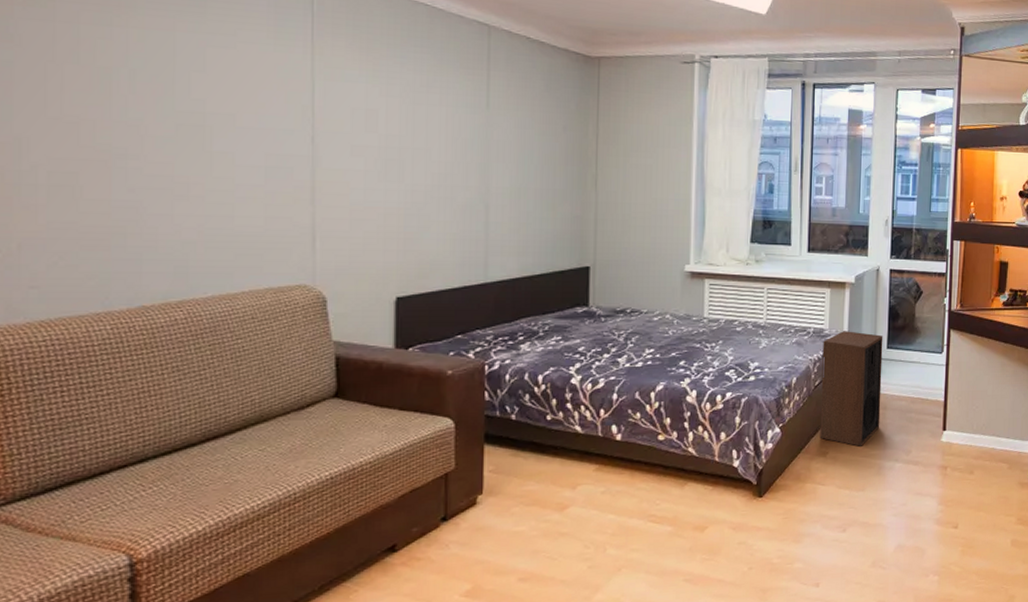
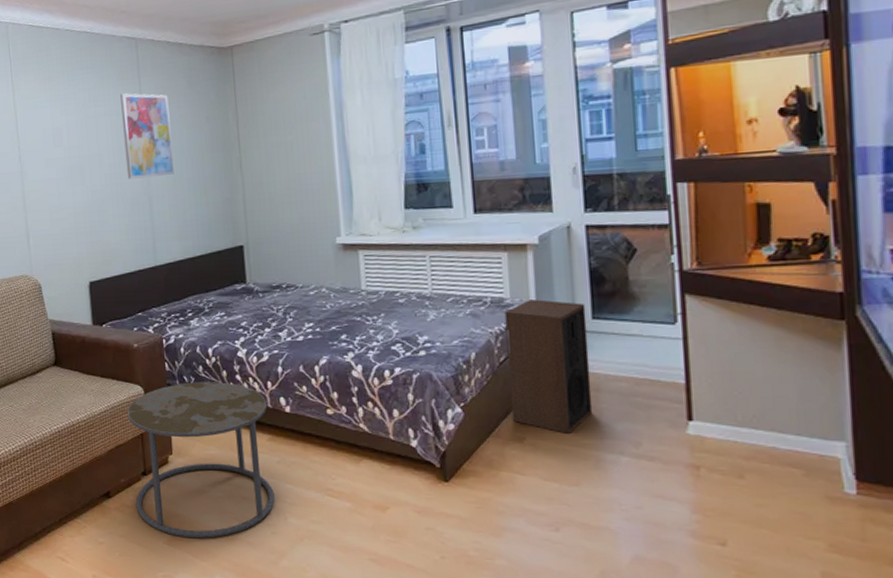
side table: none [429,411,596,586] -> present [127,382,275,539]
wall art: none [461,84,521,184] -> present [120,93,174,179]

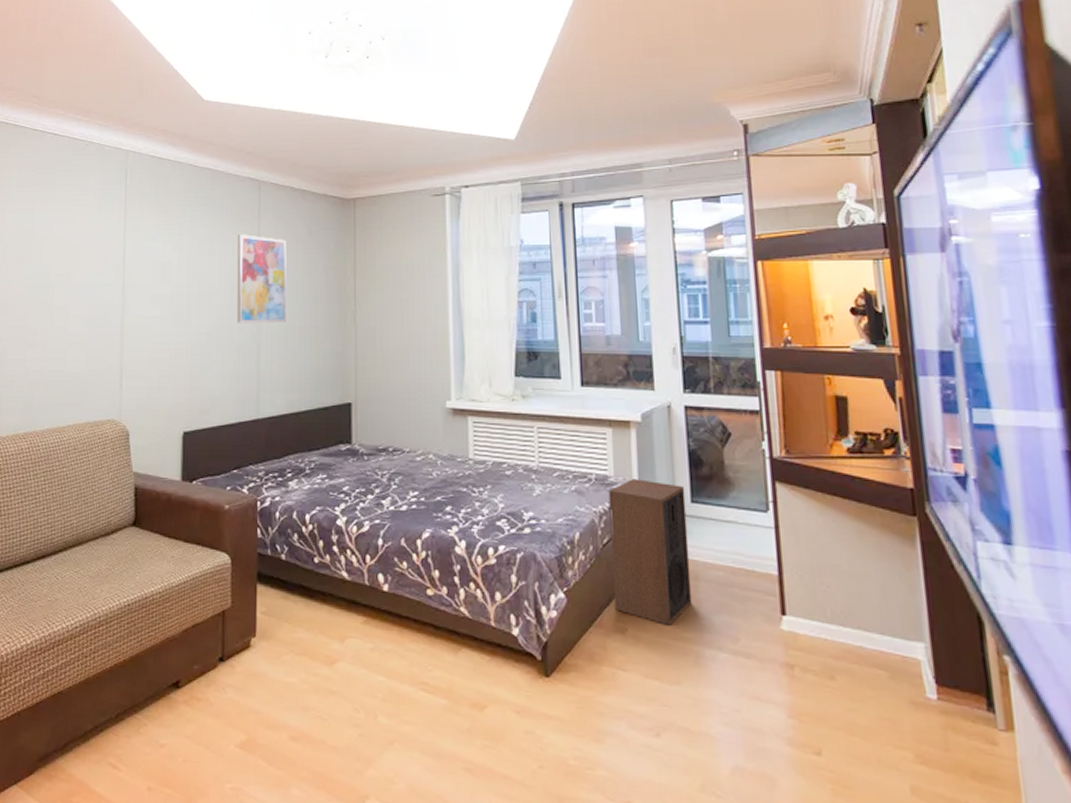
side table: present [127,382,275,539] -> none [207,552,365,742]

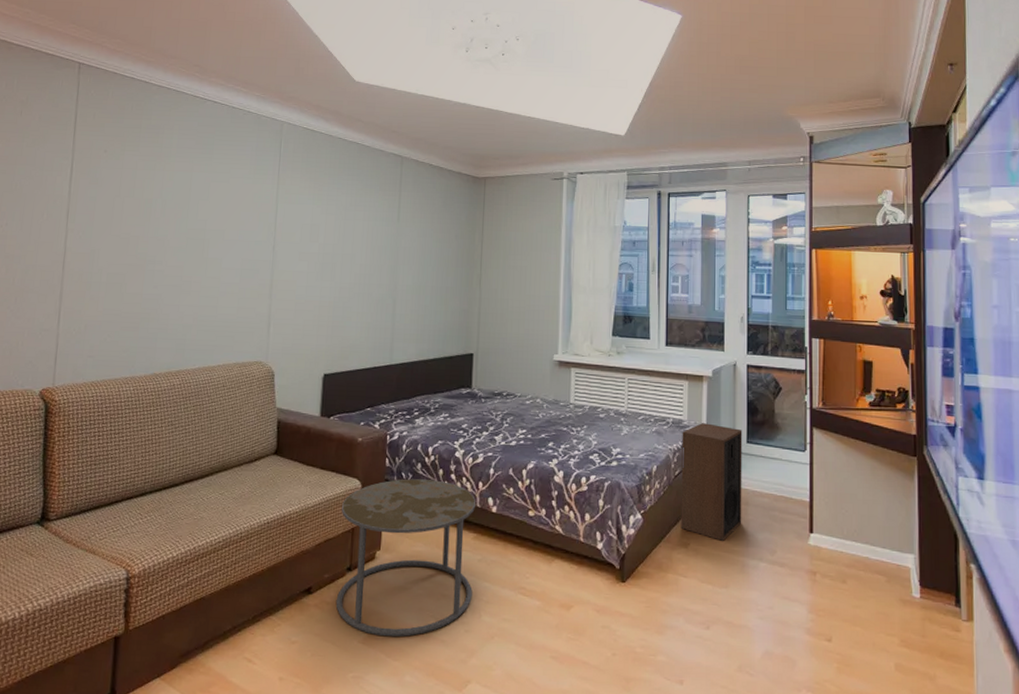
side table: none [207,552,365,742] -> present [335,479,475,637]
wall art: present [236,234,287,323] -> none [376,203,424,283]

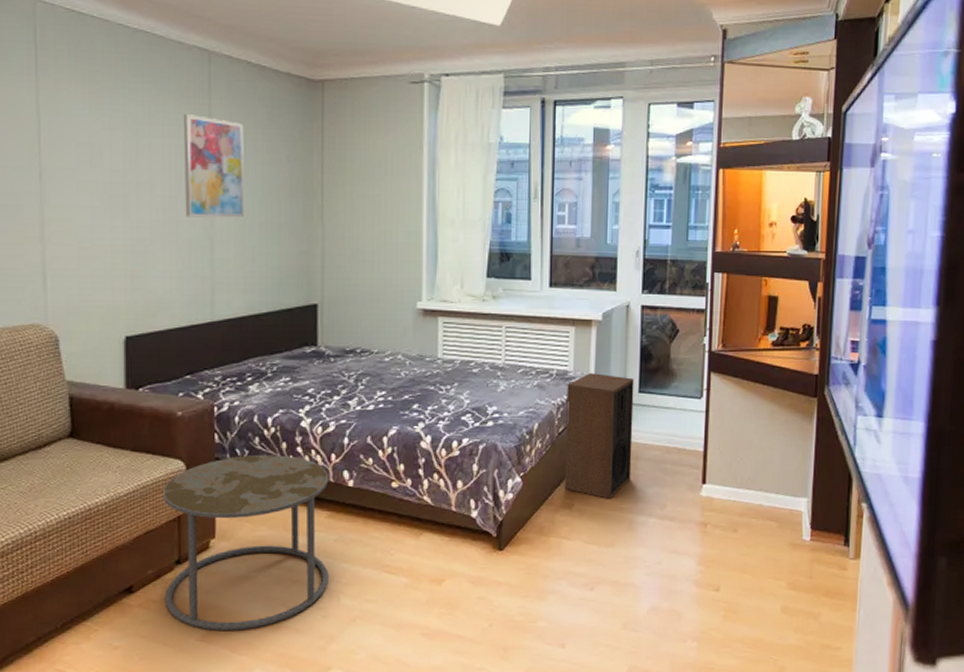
wall art: none [376,203,424,283] -> present [184,114,244,218]

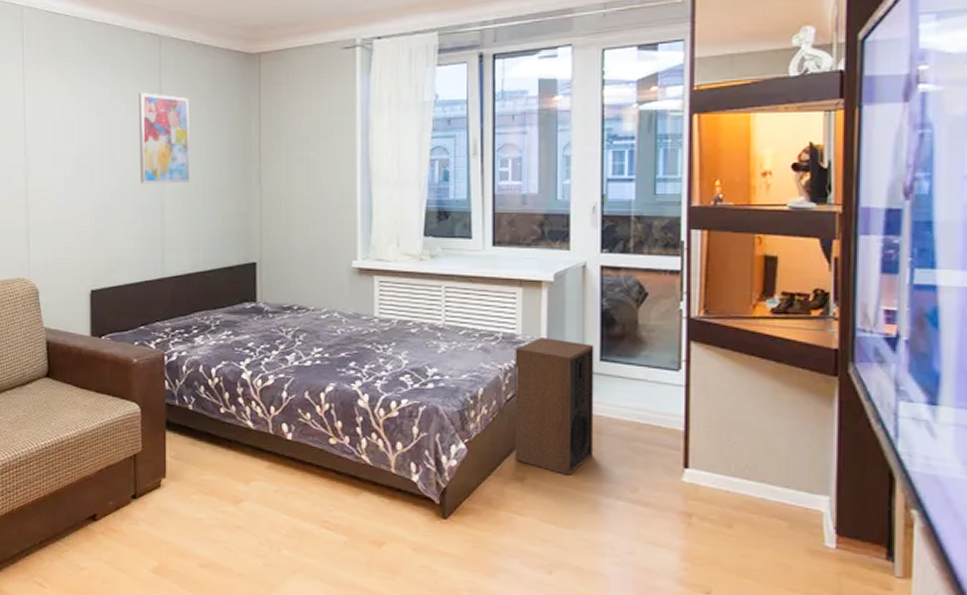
side table: present [163,455,329,632] -> none [122,402,269,568]

